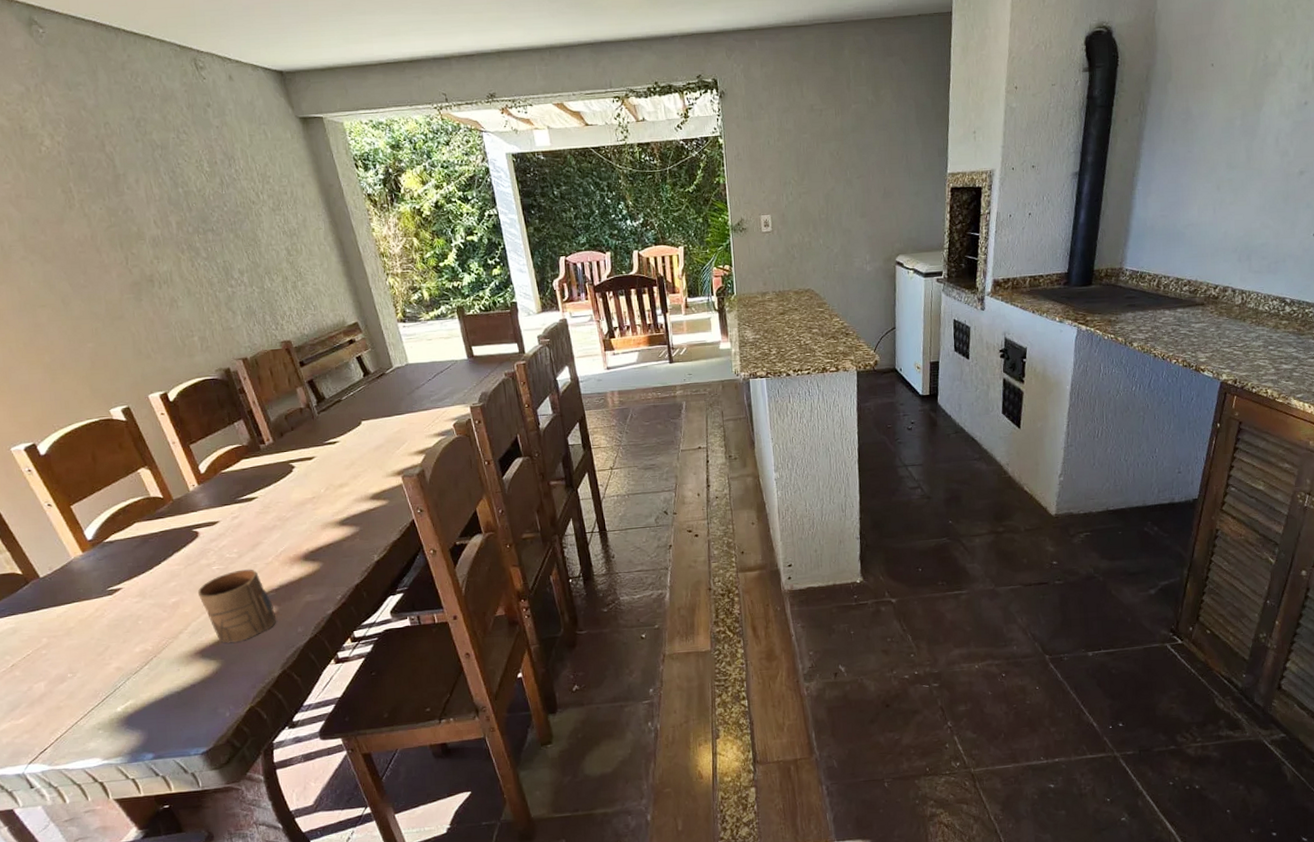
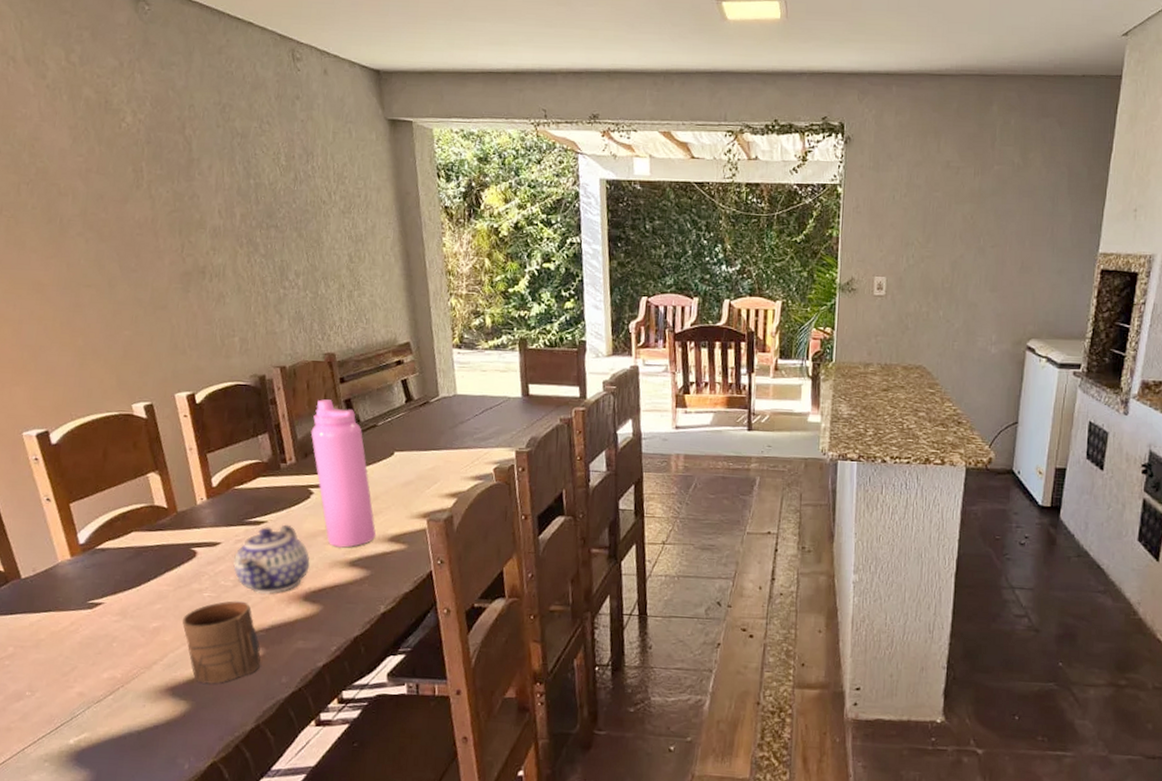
teapot: none [233,497,304,561] -> present [232,524,310,595]
water bottle: none [282,382,359,511] -> present [310,399,377,548]

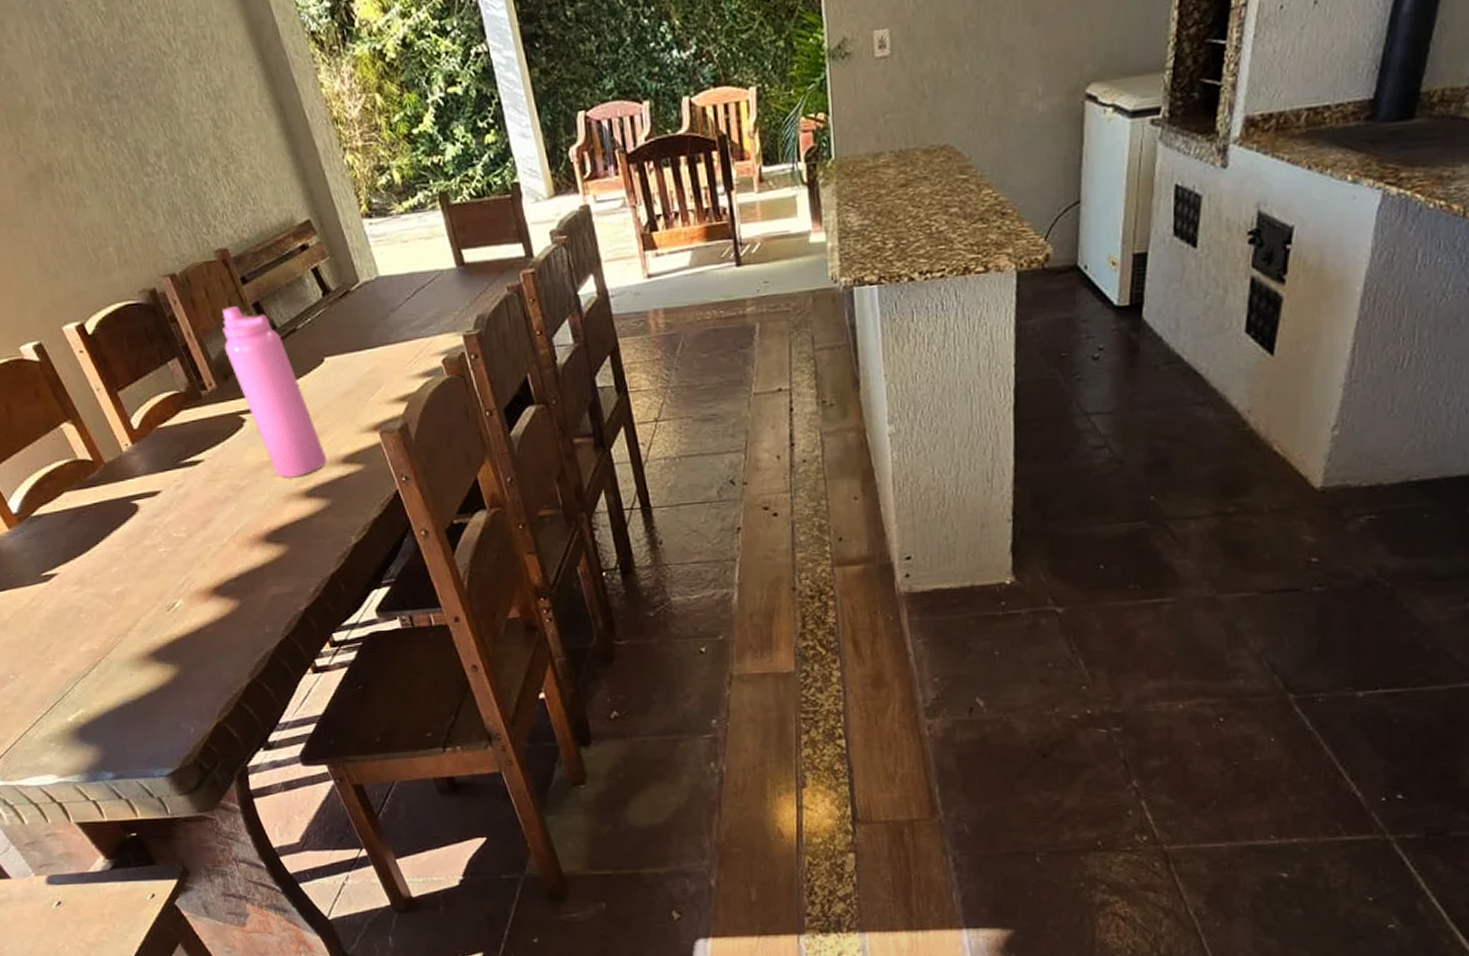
cup: present [183,601,261,684] -> none [144,552,240,644]
teapot: present [232,524,310,595] -> none [179,460,264,542]

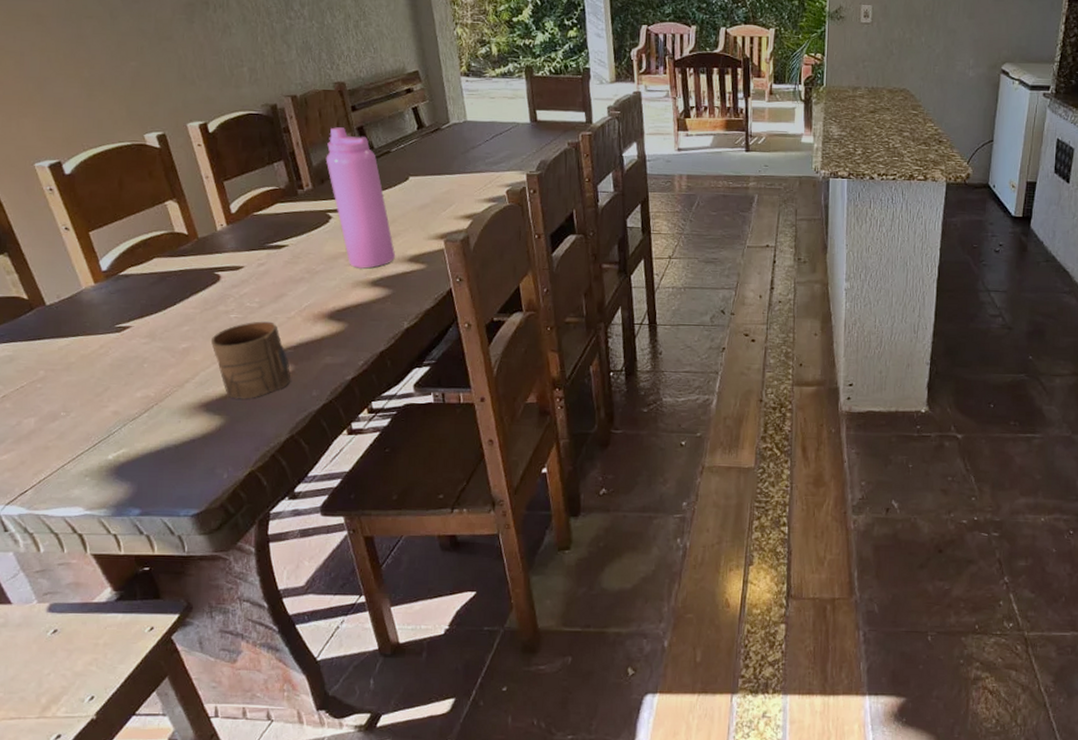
cup: none [144,552,240,644] -> present [211,321,291,399]

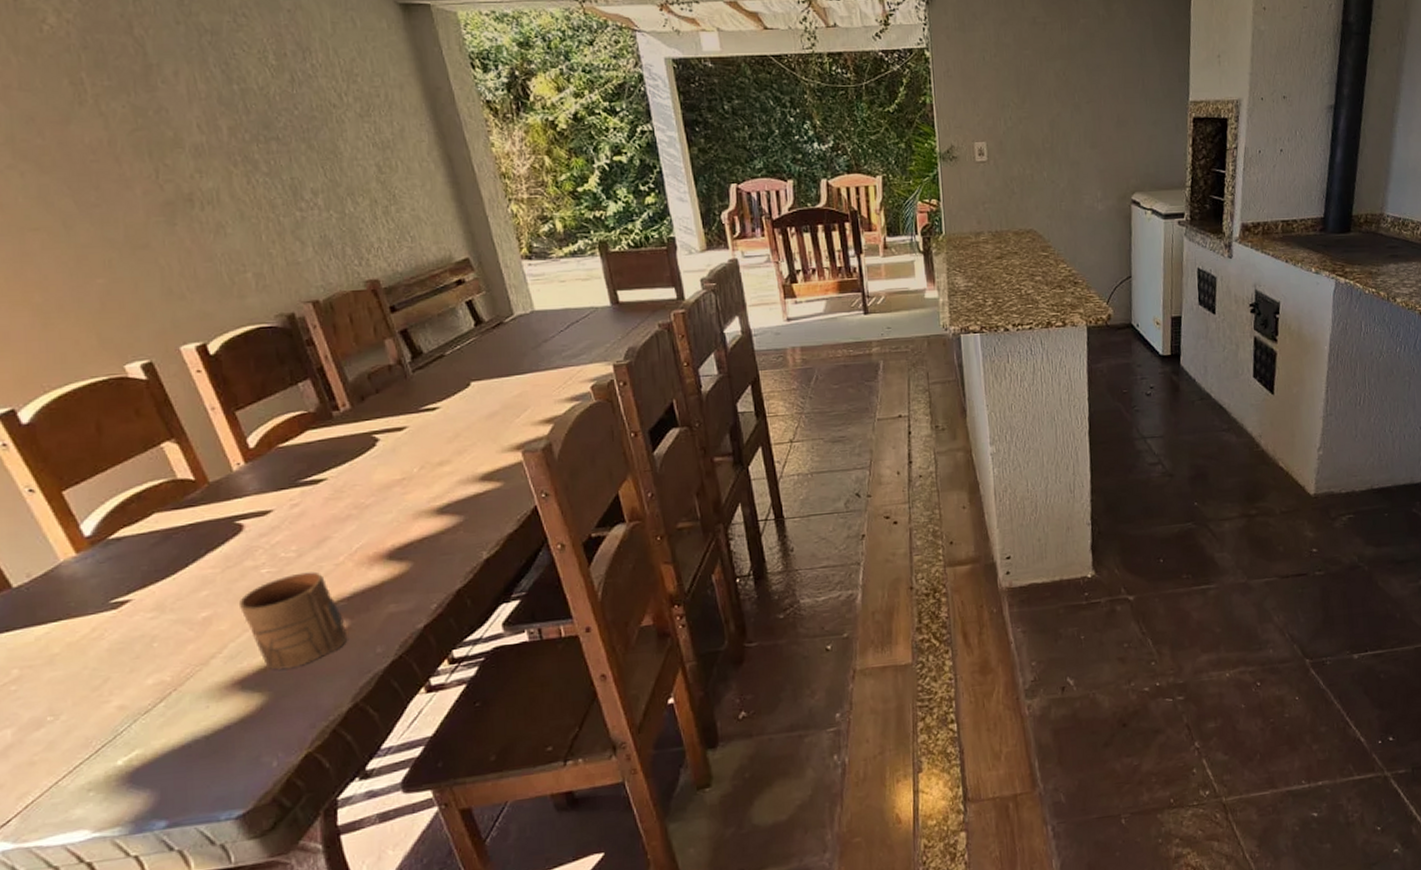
water bottle: present [325,127,396,269] -> none [363,333,464,496]

